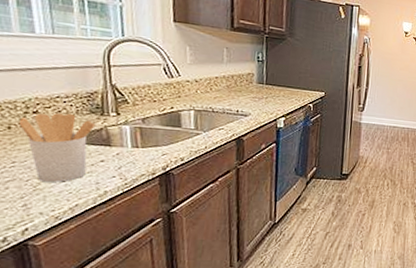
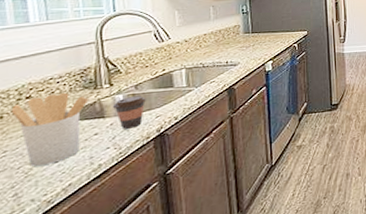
coffee cup: none [118,129,153,162] -> present [112,95,146,129]

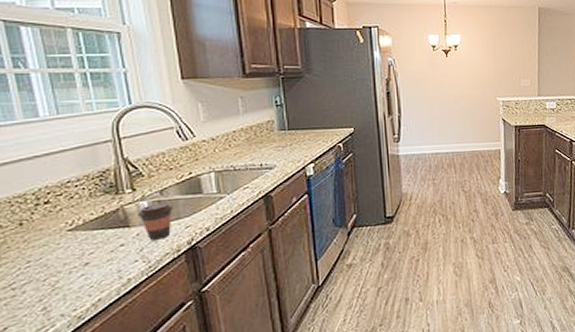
utensil holder: present [11,92,89,166] -> none [30,197,112,279]

